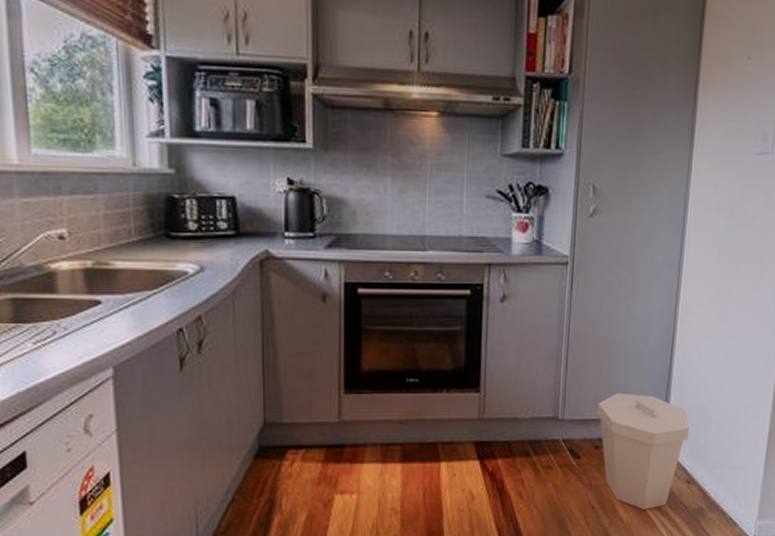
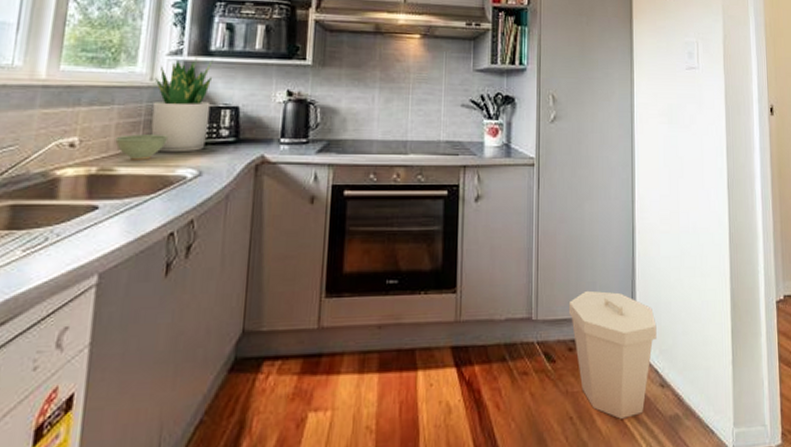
bowl: none [106,226,163,254] -> present [115,134,169,160]
planter: none [138,139,205,247] -> present [150,57,213,153]

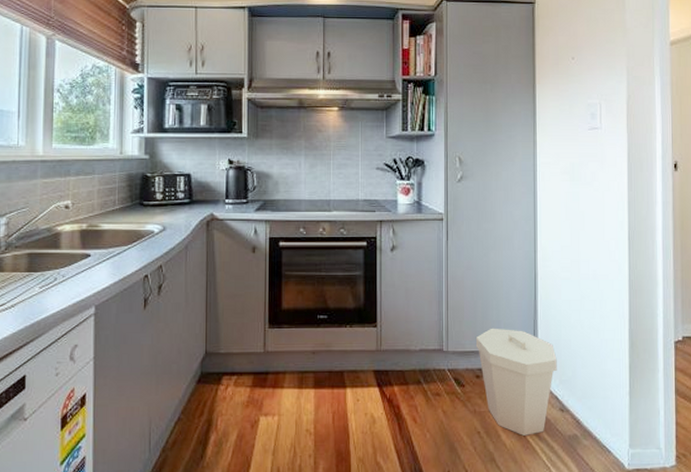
bowl: present [115,134,169,160] -> none [98,198,138,218]
planter: present [150,57,213,153] -> none [124,134,168,212]

